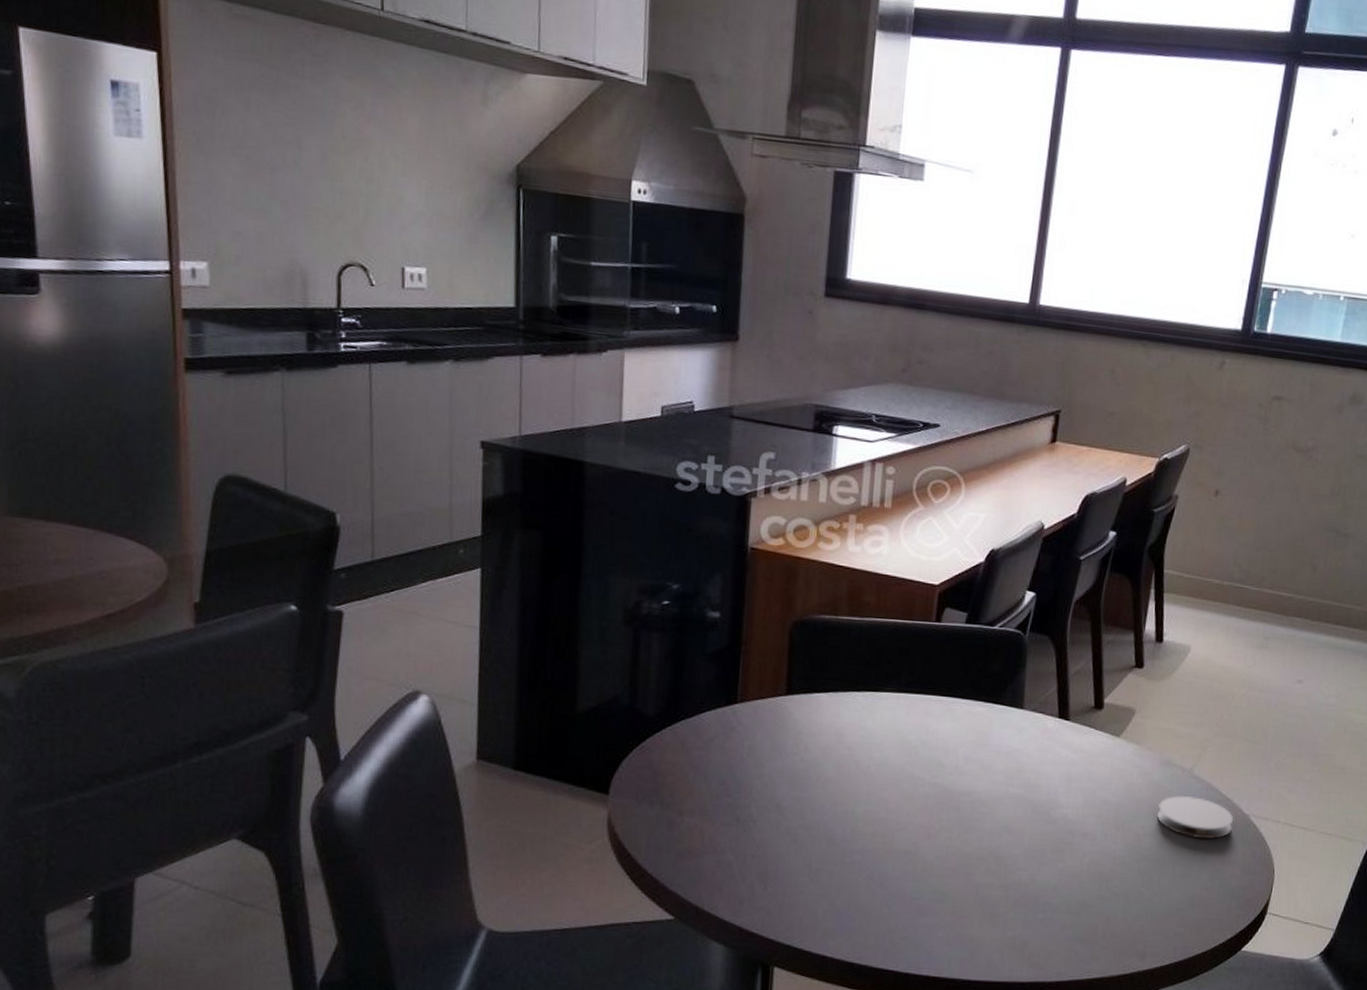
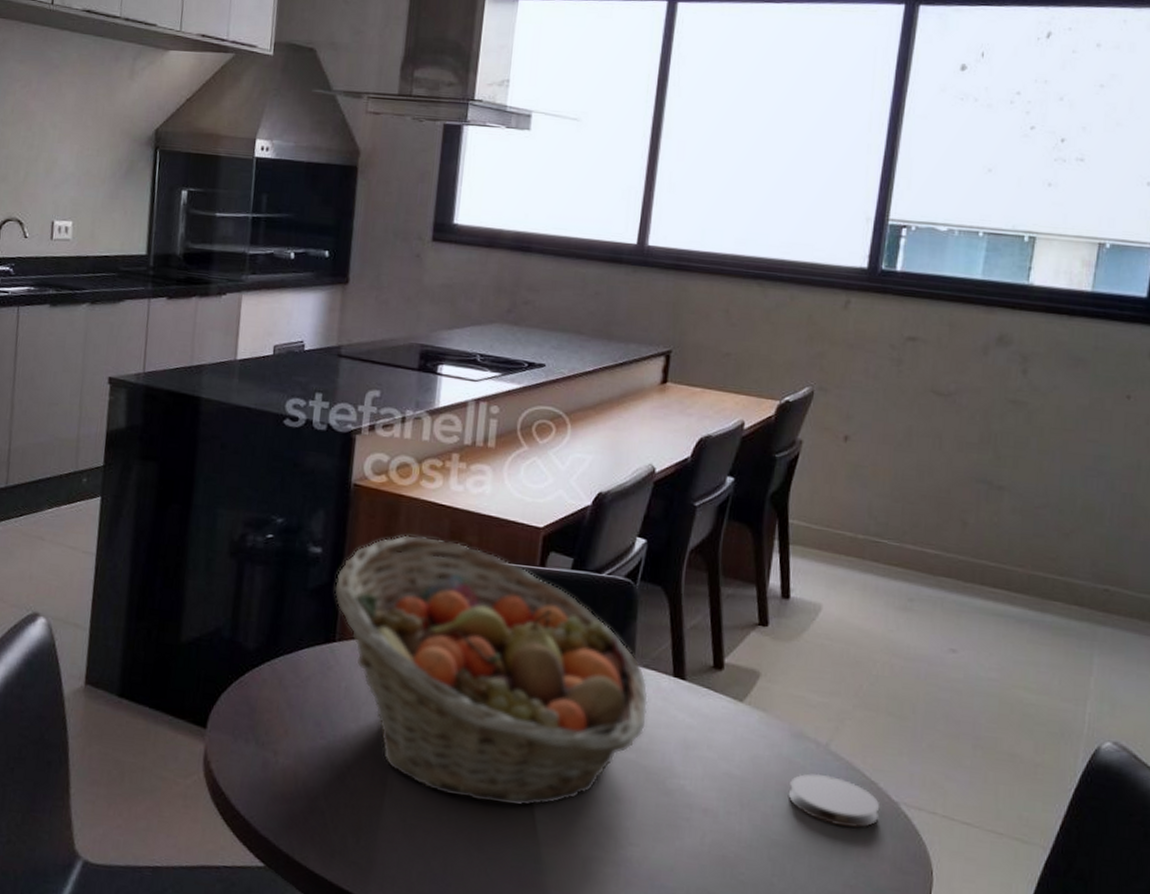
fruit basket: none [733,596,1036,845] -> present [333,535,649,807]

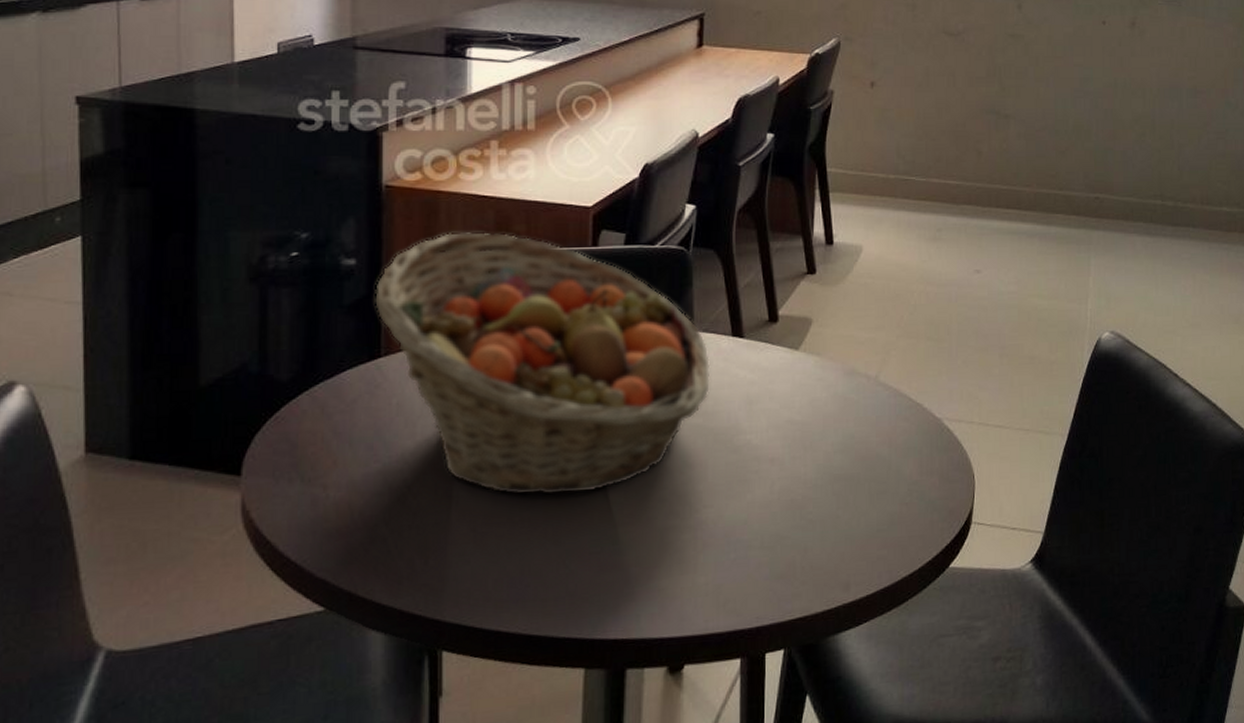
coaster: present [788,773,880,829] -> none [845,404,927,450]

